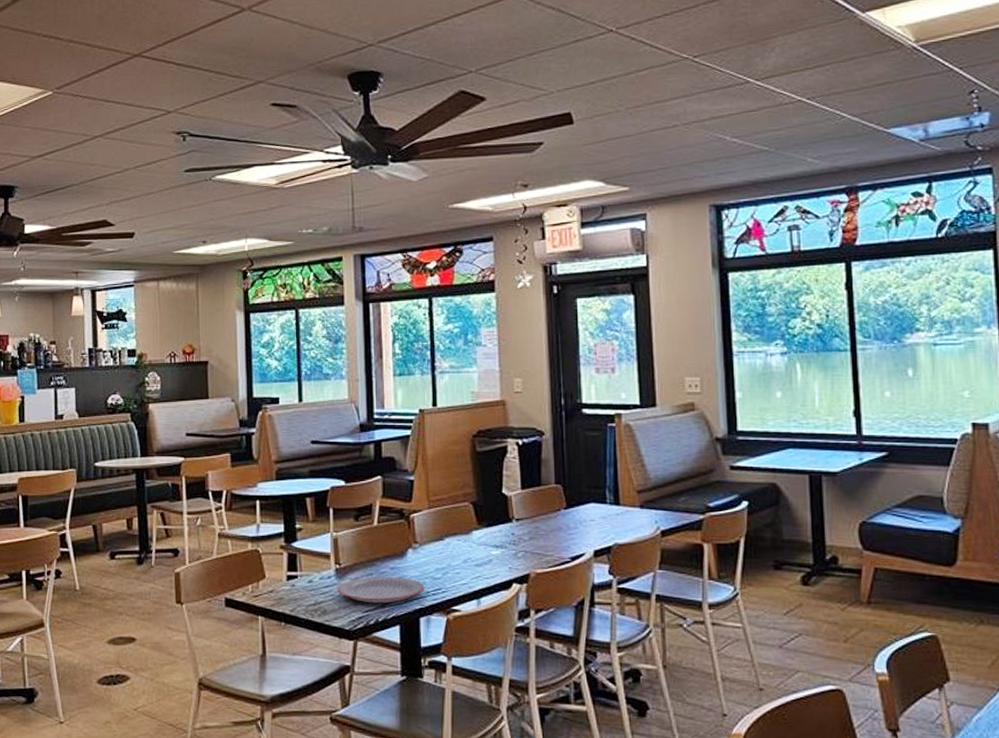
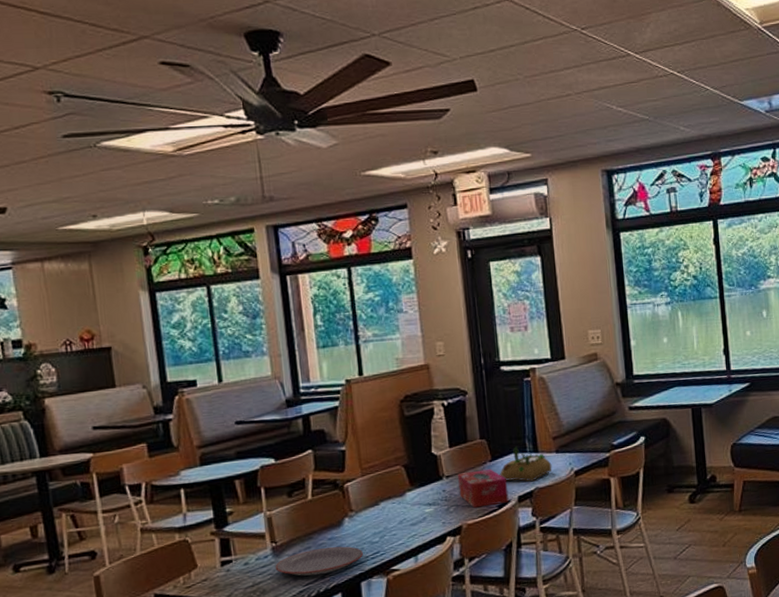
tissue box: none [529,517,583,557] -> present [458,469,509,508]
succulent planter: none [575,496,635,536] -> present [500,446,552,482]

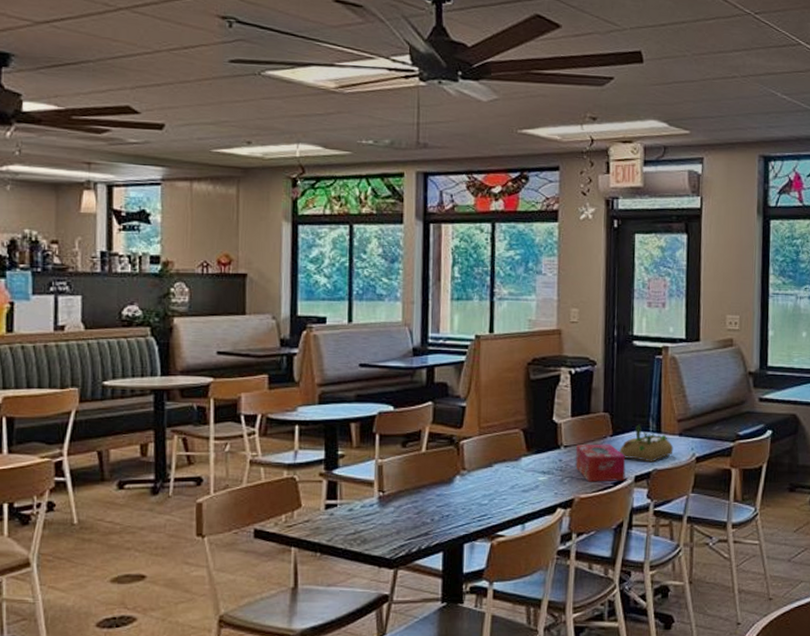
plate: present [275,546,363,576] -> none [379,504,470,530]

